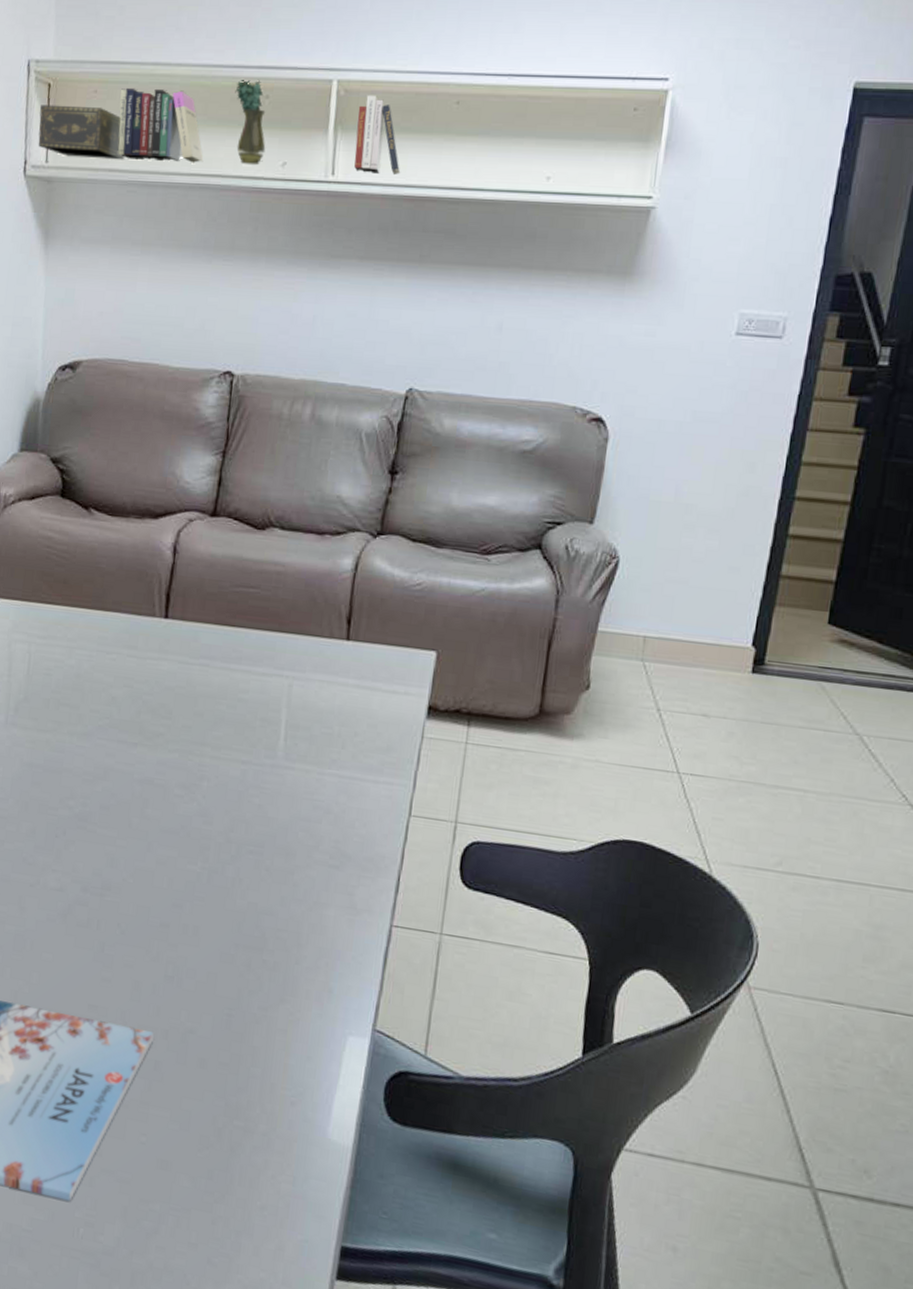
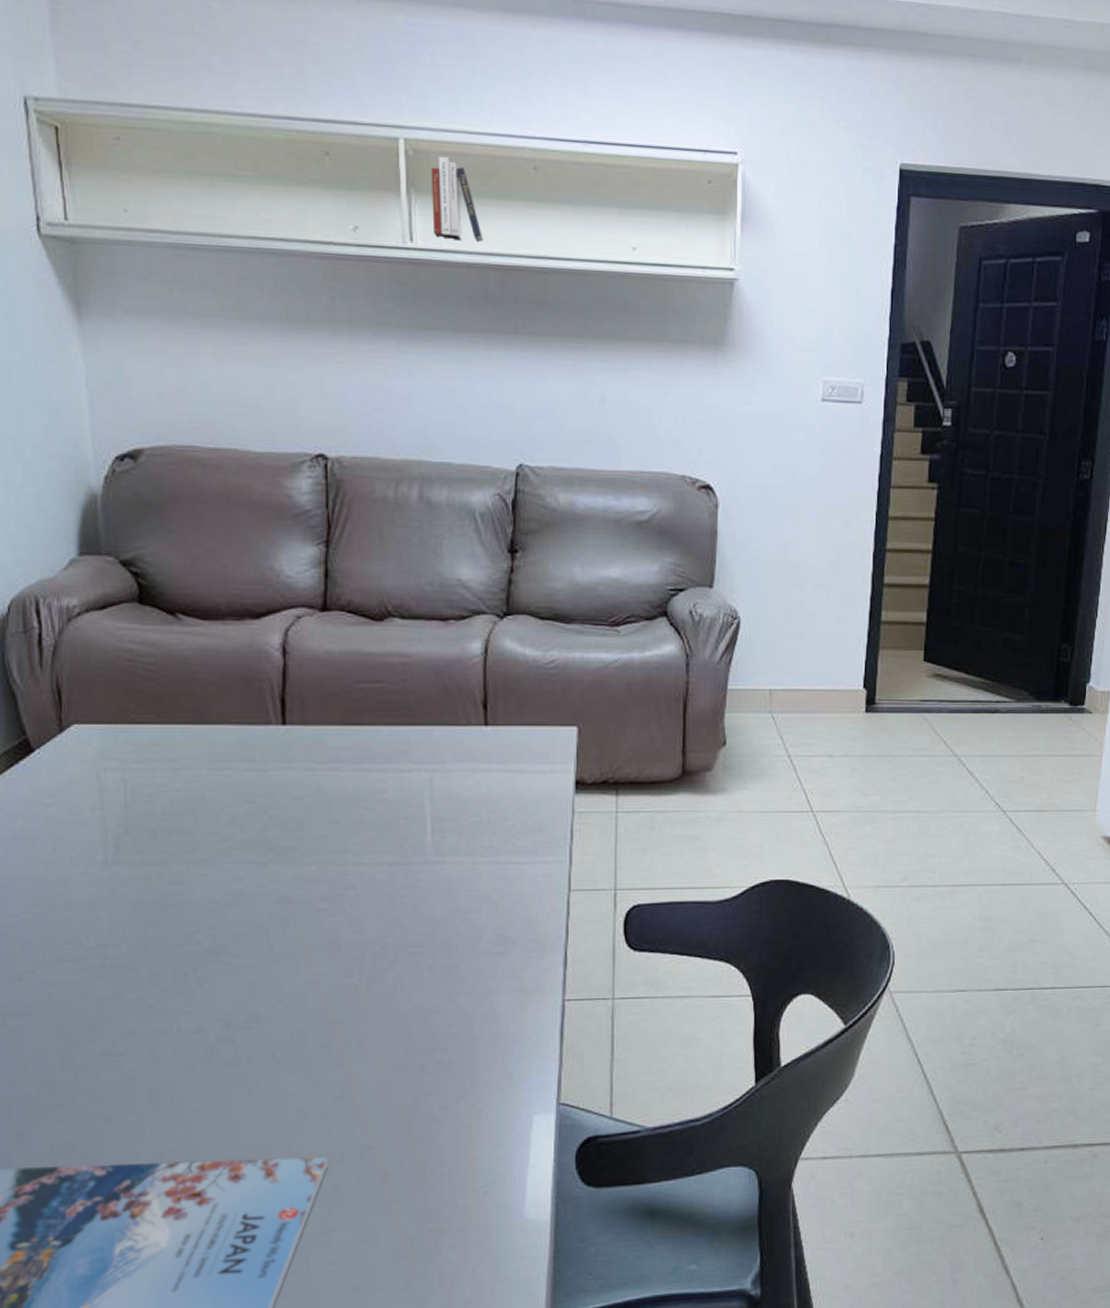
decorative box: present [38,104,125,160] -> none [48,151,166,219]
books: present [118,89,204,164] -> none [150,137,262,226]
vase: present [235,79,266,166] -> none [289,133,333,229]

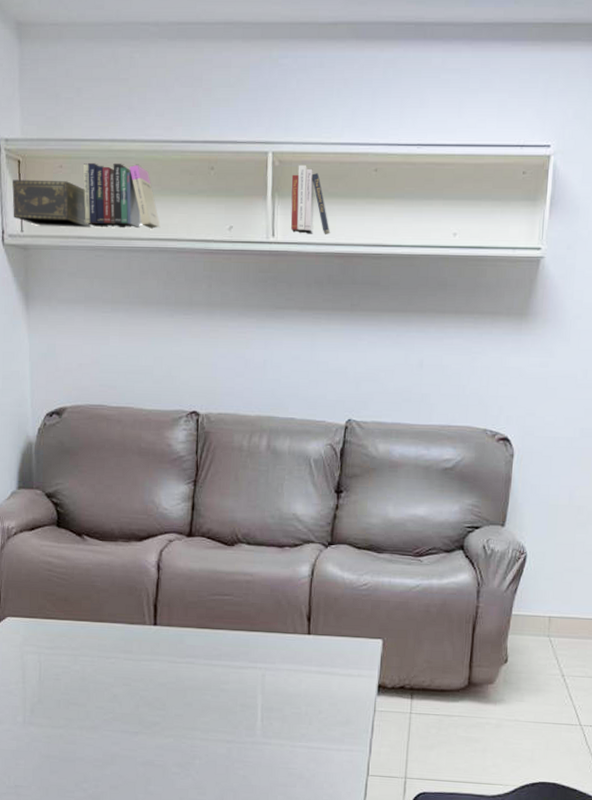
decorative box: none [48,151,166,219] -> present [12,179,92,228]
books: none [150,137,262,226] -> present [83,163,161,230]

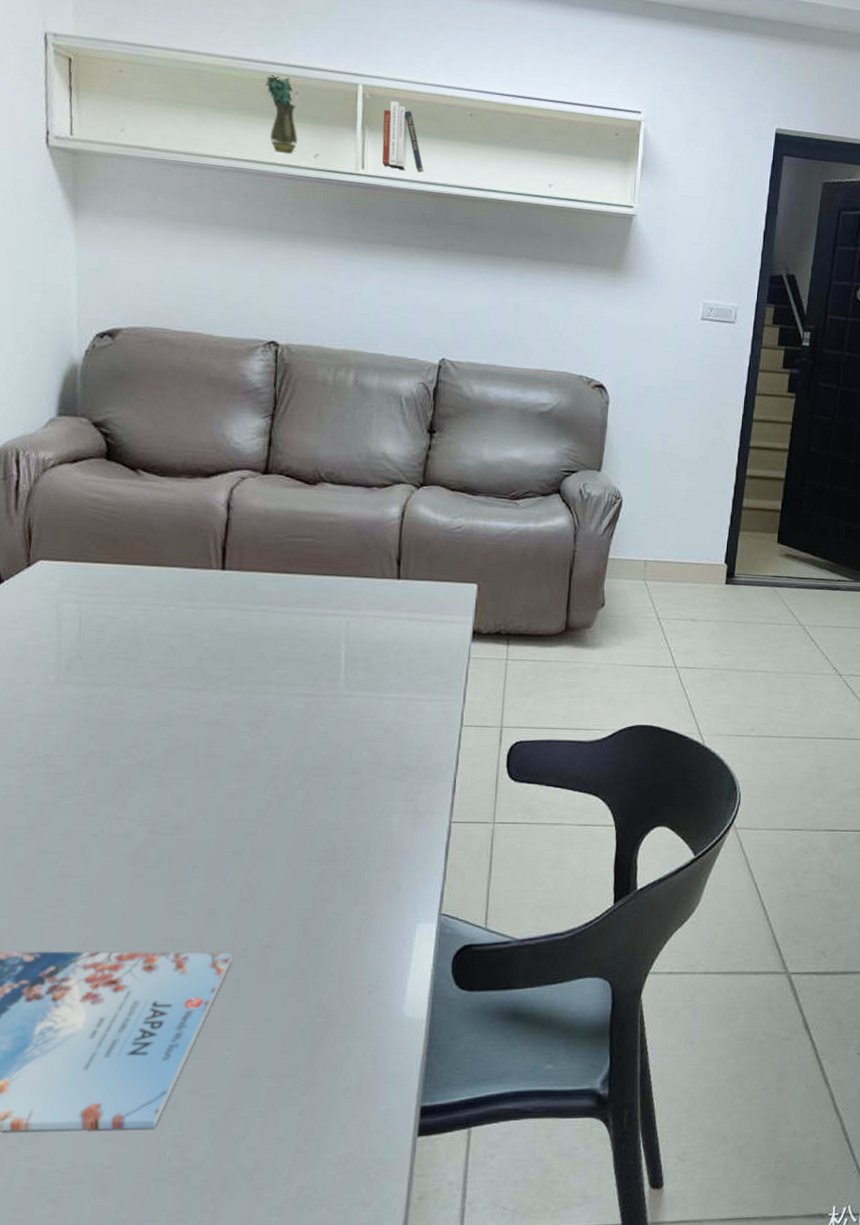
decorative box: present [12,179,92,228] -> none [60,77,157,139]
books: present [83,163,161,230] -> none [148,71,238,149]
vase: none [184,152,214,230] -> present [265,75,298,155]

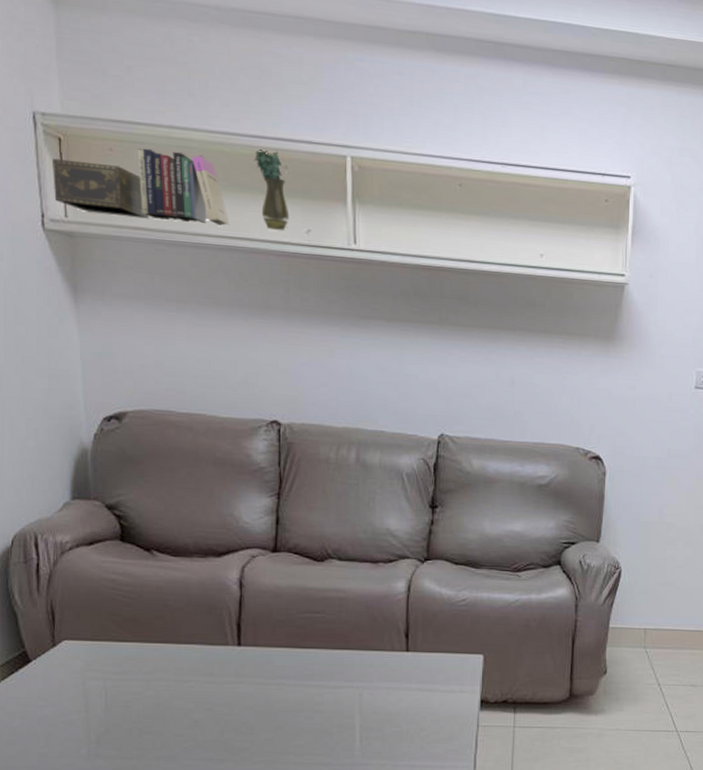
decorative box: none [60,77,157,139] -> present [53,158,150,219]
books: none [148,71,238,149] -> present [138,149,230,227]
books: present [382,100,425,174] -> none [372,172,416,247]

